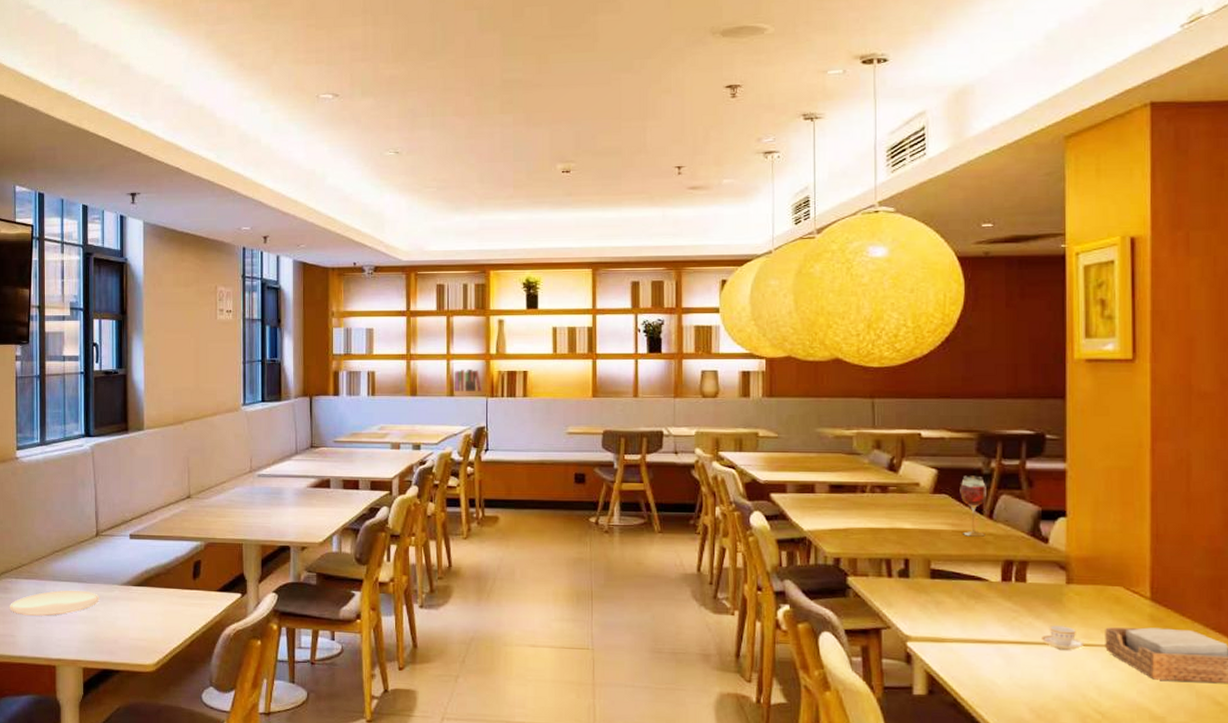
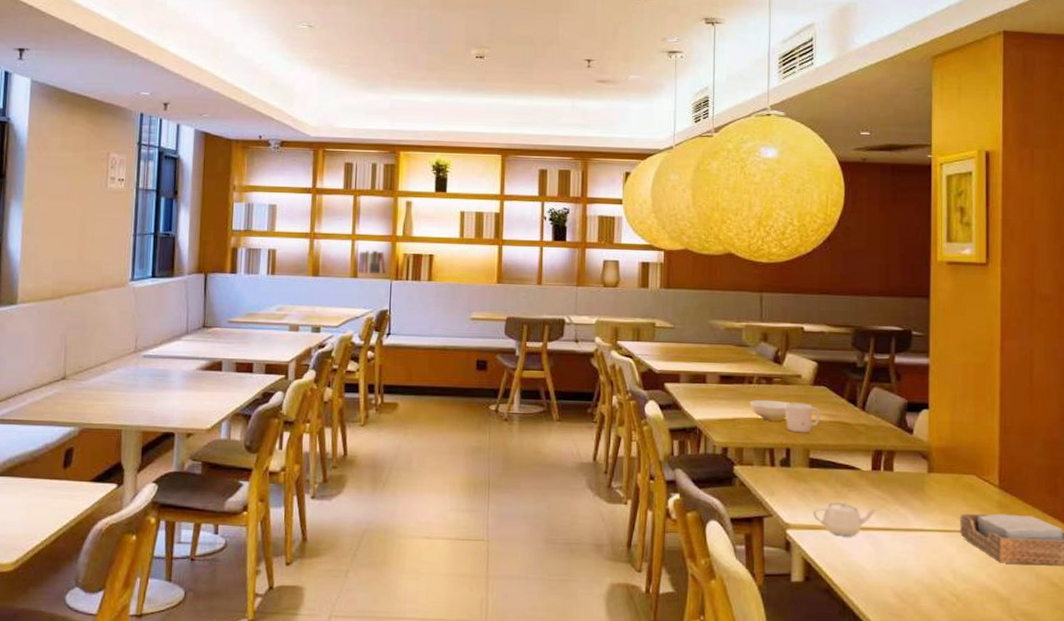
bowl: none [862,509,907,531] -> present [749,399,790,421]
mug: none [903,511,942,543] -> present [786,402,820,433]
teapot: none [935,612,1007,649] -> present [812,500,876,536]
wineglass: present [960,475,986,537] -> none [837,368,860,427]
teacup: present [1042,625,1085,650] -> none [906,512,943,536]

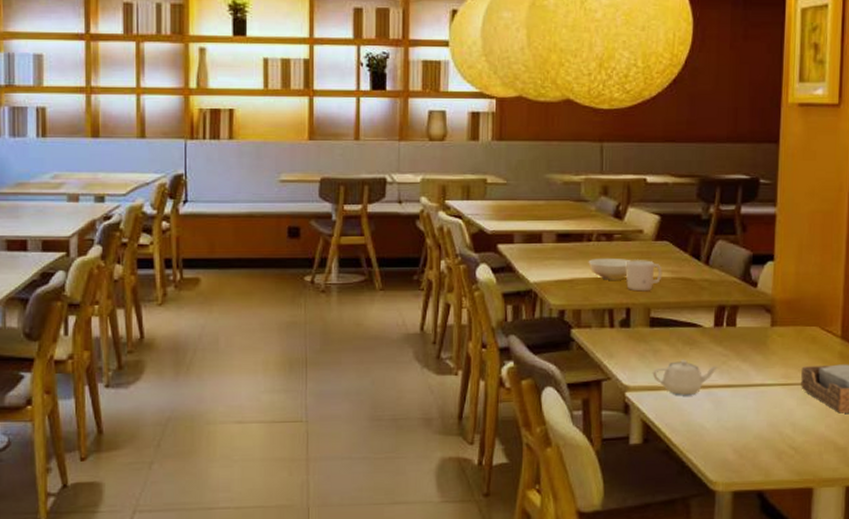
books: present [357,250,387,274] -> none [145,105,180,133]

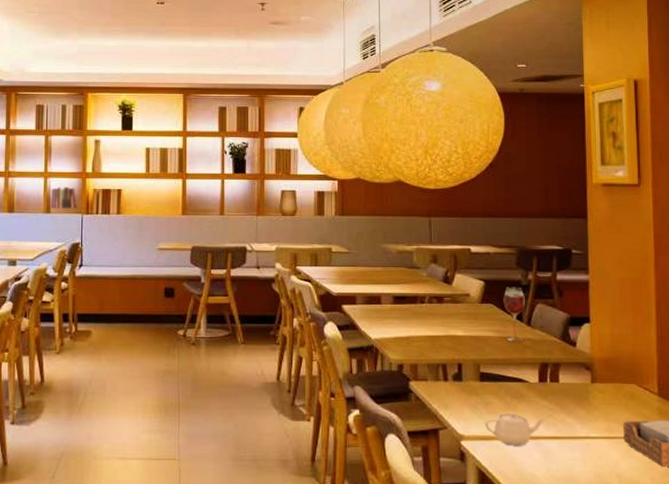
books: none [145,105,180,133] -> present [50,186,78,209]
bowl: present [588,258,631,280] -> none [422,318,460,338]
mug: present [626,259,663,292] -> none [457,319,489,349]
wineglass: none [680,221,704,283] -> present [503,286,525,342]

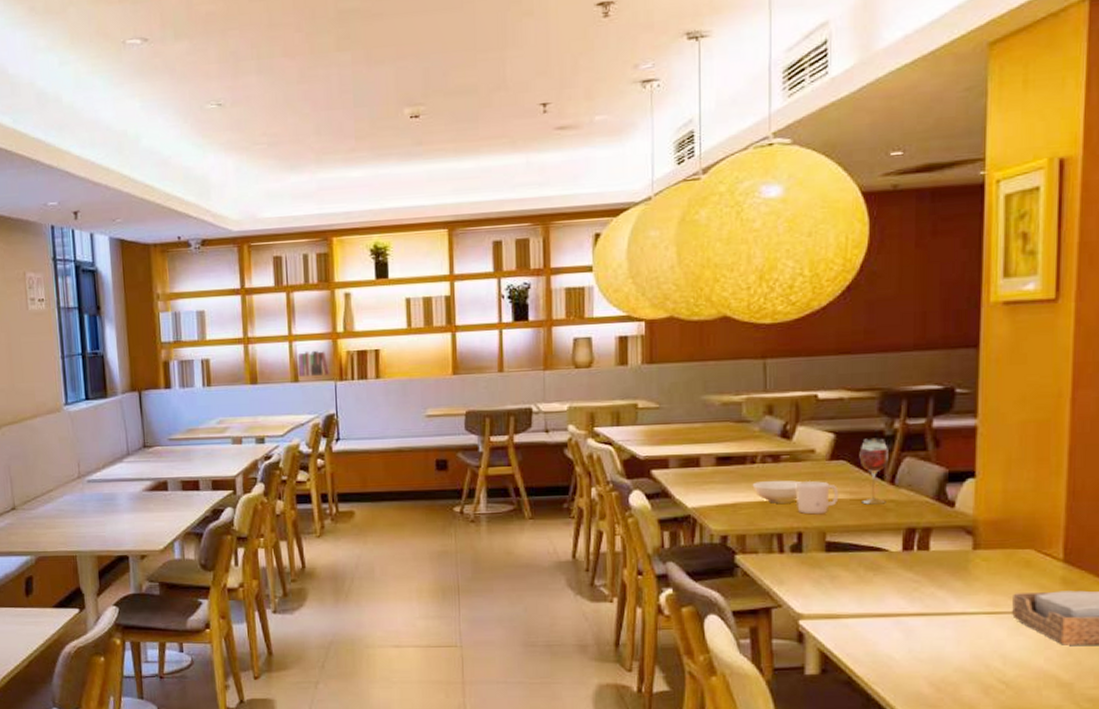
bowl: none [422,318,460,338] -> present [752,480,801,504]
mug: none [457,319,489,349] -> present [797,480,839,515]
teapot: present [484,411,544,445] -> none [829,585,908,624]

